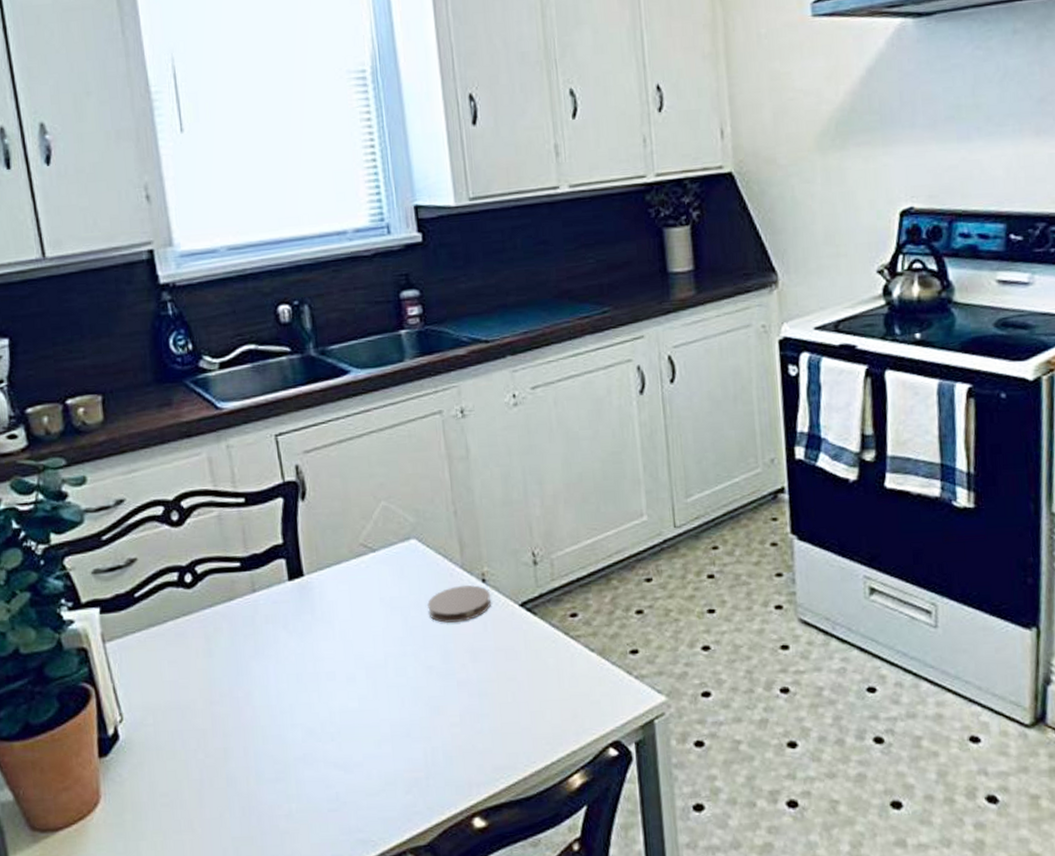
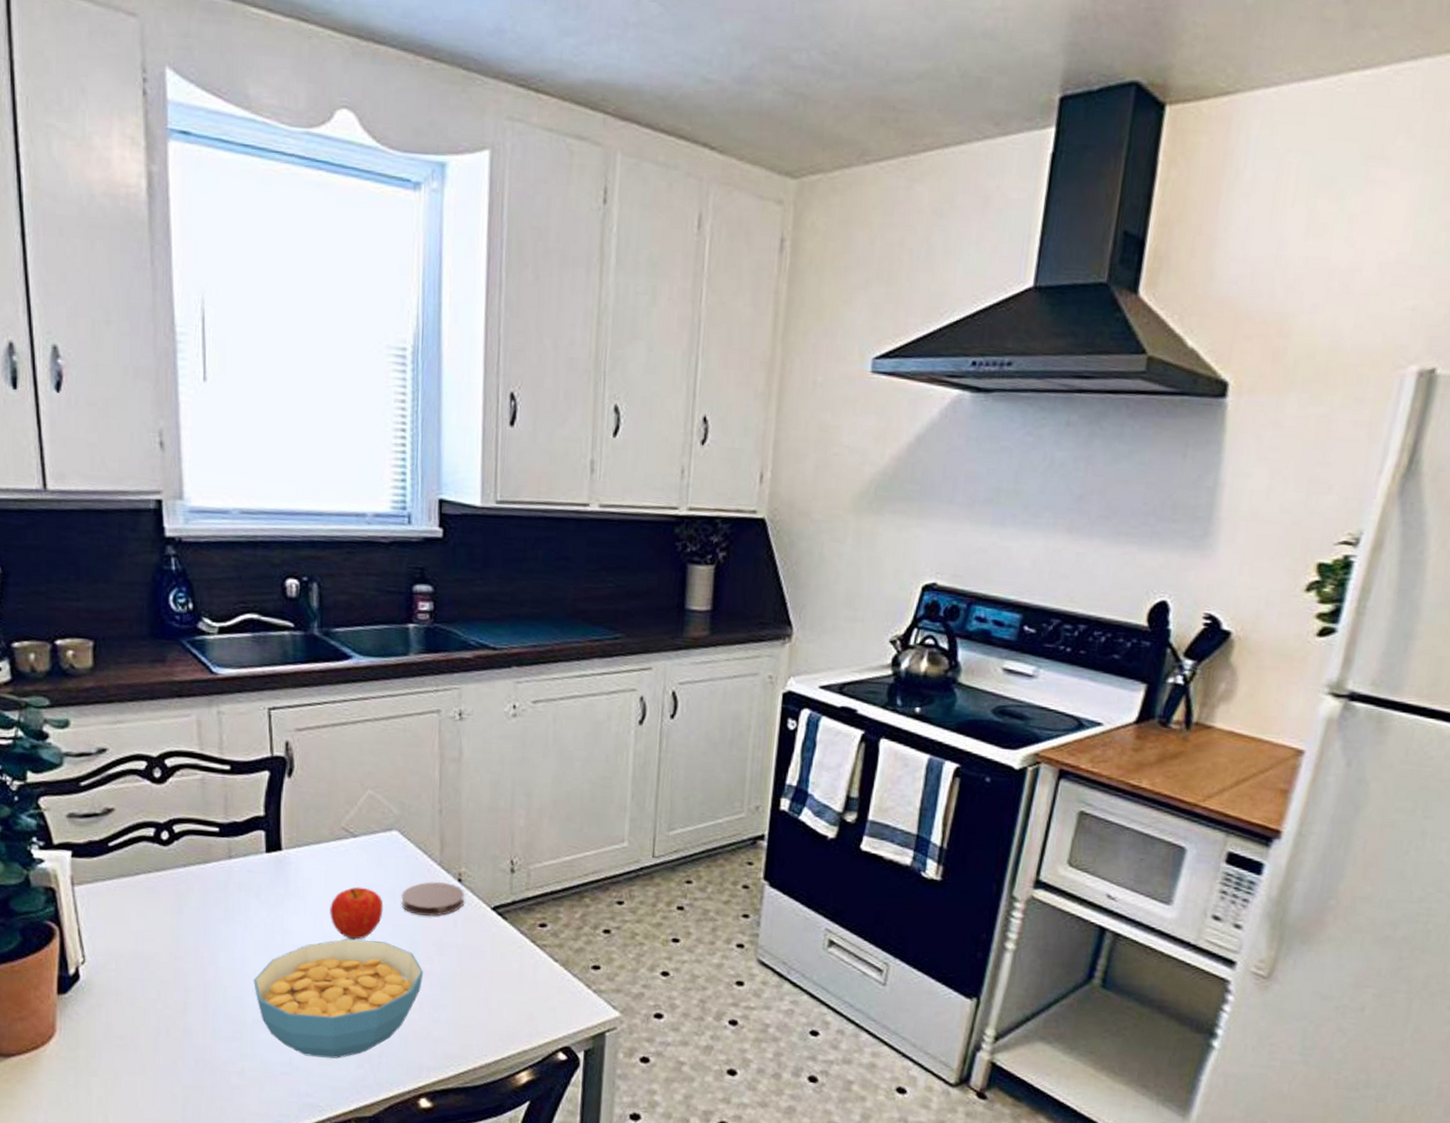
cereal bowl: none [291,656,460,789] -> present [254,939,424,1059]
fruit: none [358,602,412,658] -> present [330,886,384,940]

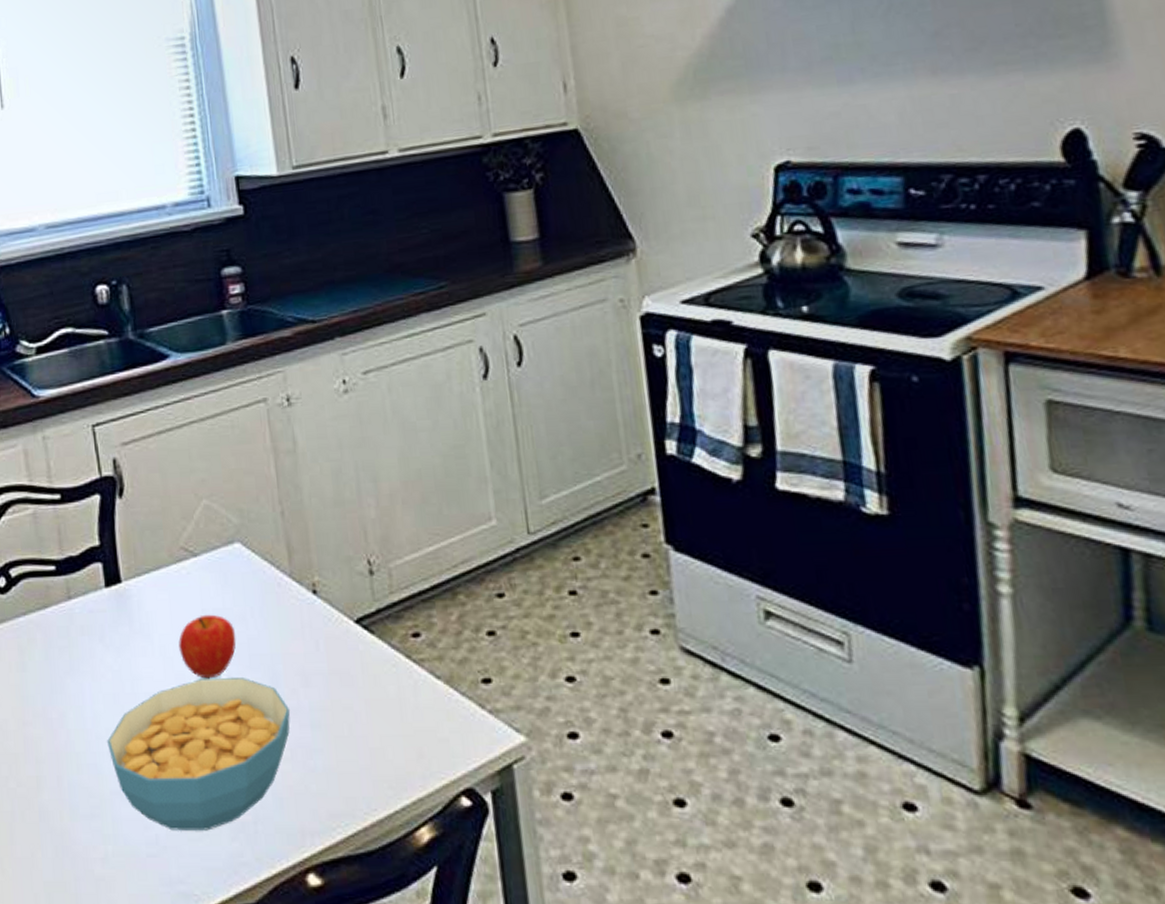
coaster: present [401,882,465,916] -> none [253,597,324,640]

